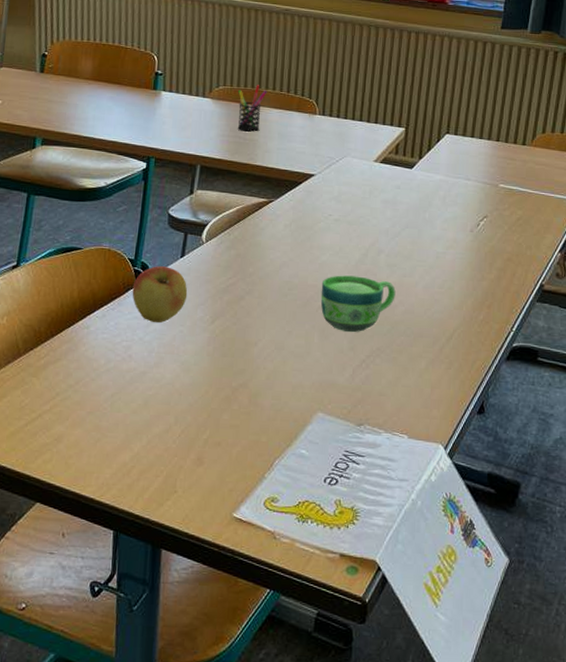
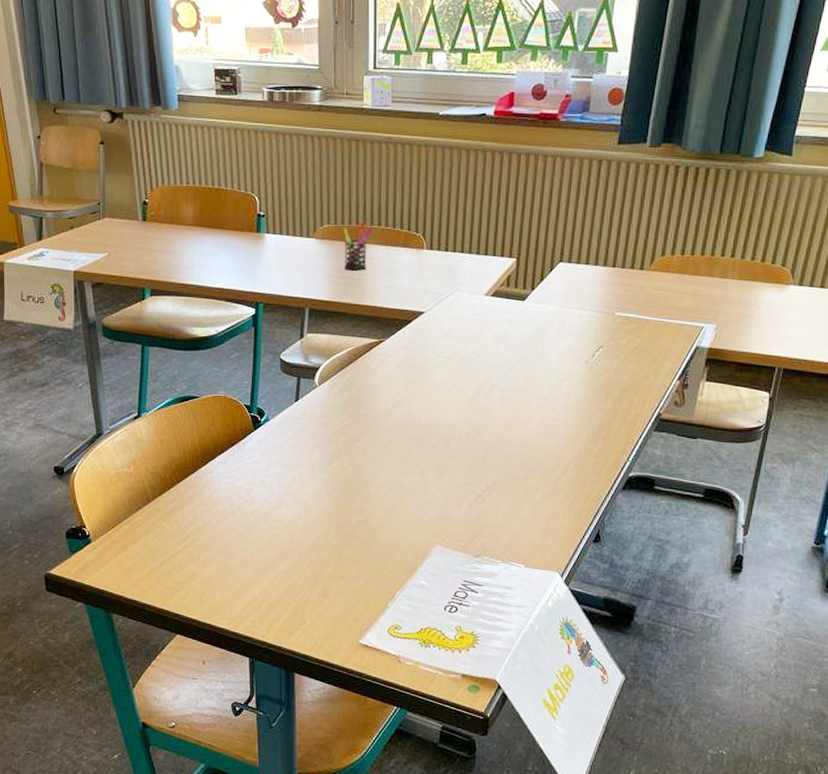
apple: present [132,266,188,322] -> none [250,411,304,465]
cup: present [320,275,396,332] -> none [435,412,510,468]

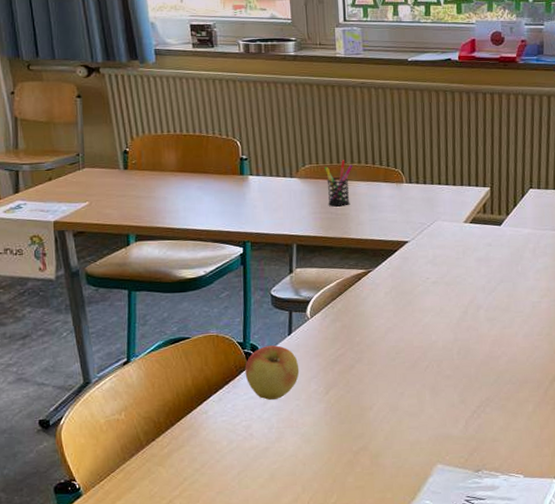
apple: none [250,411,304,465] -> present [245,345,300,400]

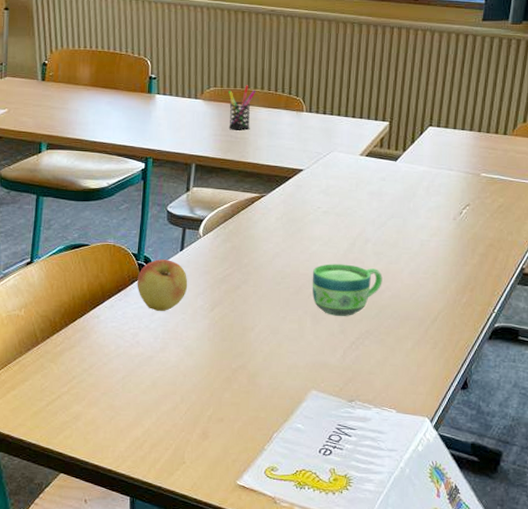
cup: none [427,333,498,386] -> present [312,264,383,316]

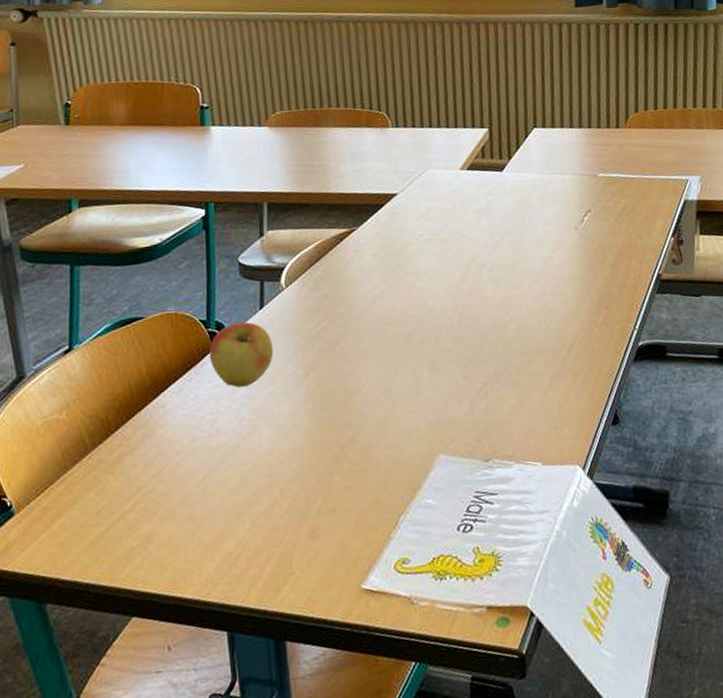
pen holder: present [227,85,256,131] -> none [297,104,331,158]
cup: present [312,264,383,316] -> none [422,297,506,361]

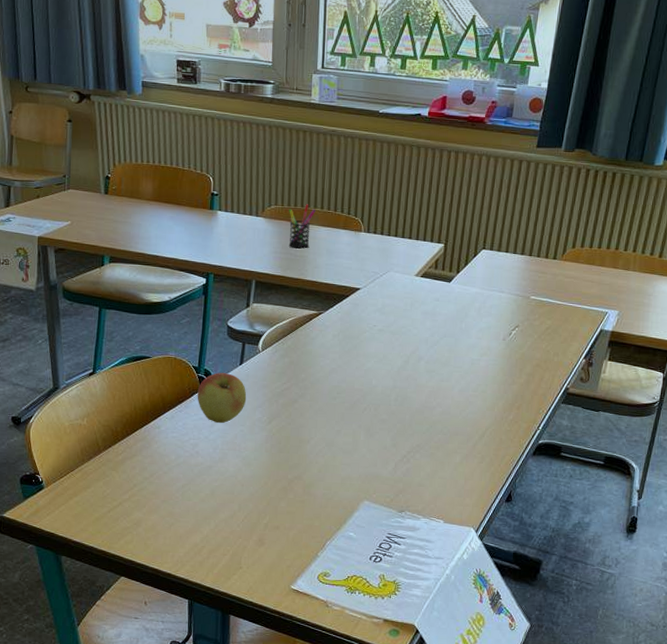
pen holder: none [297,104,331,158] -> present [288,204,316,249]

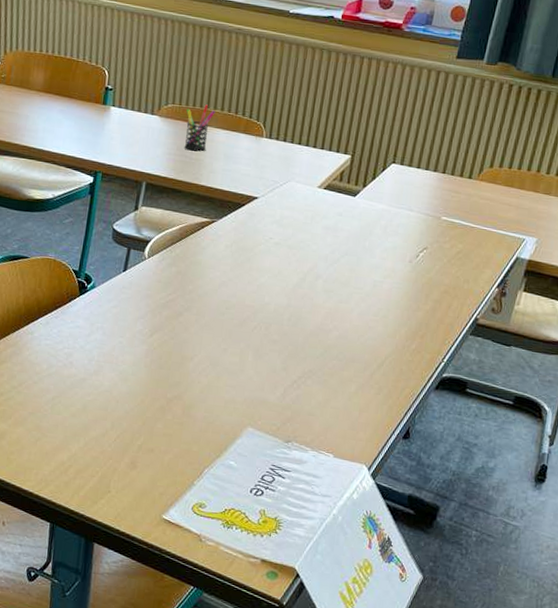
apple: present [197,373,247,423] -> none [75,278,129,333]

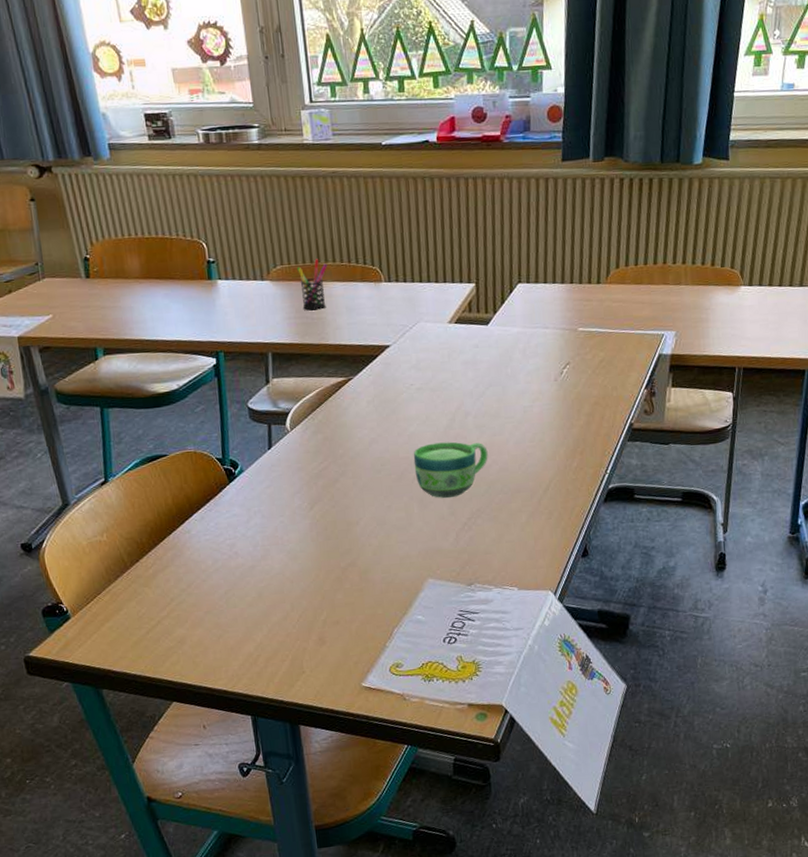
cup: none [256,297,331,354] -> present [413,441,488,498]

